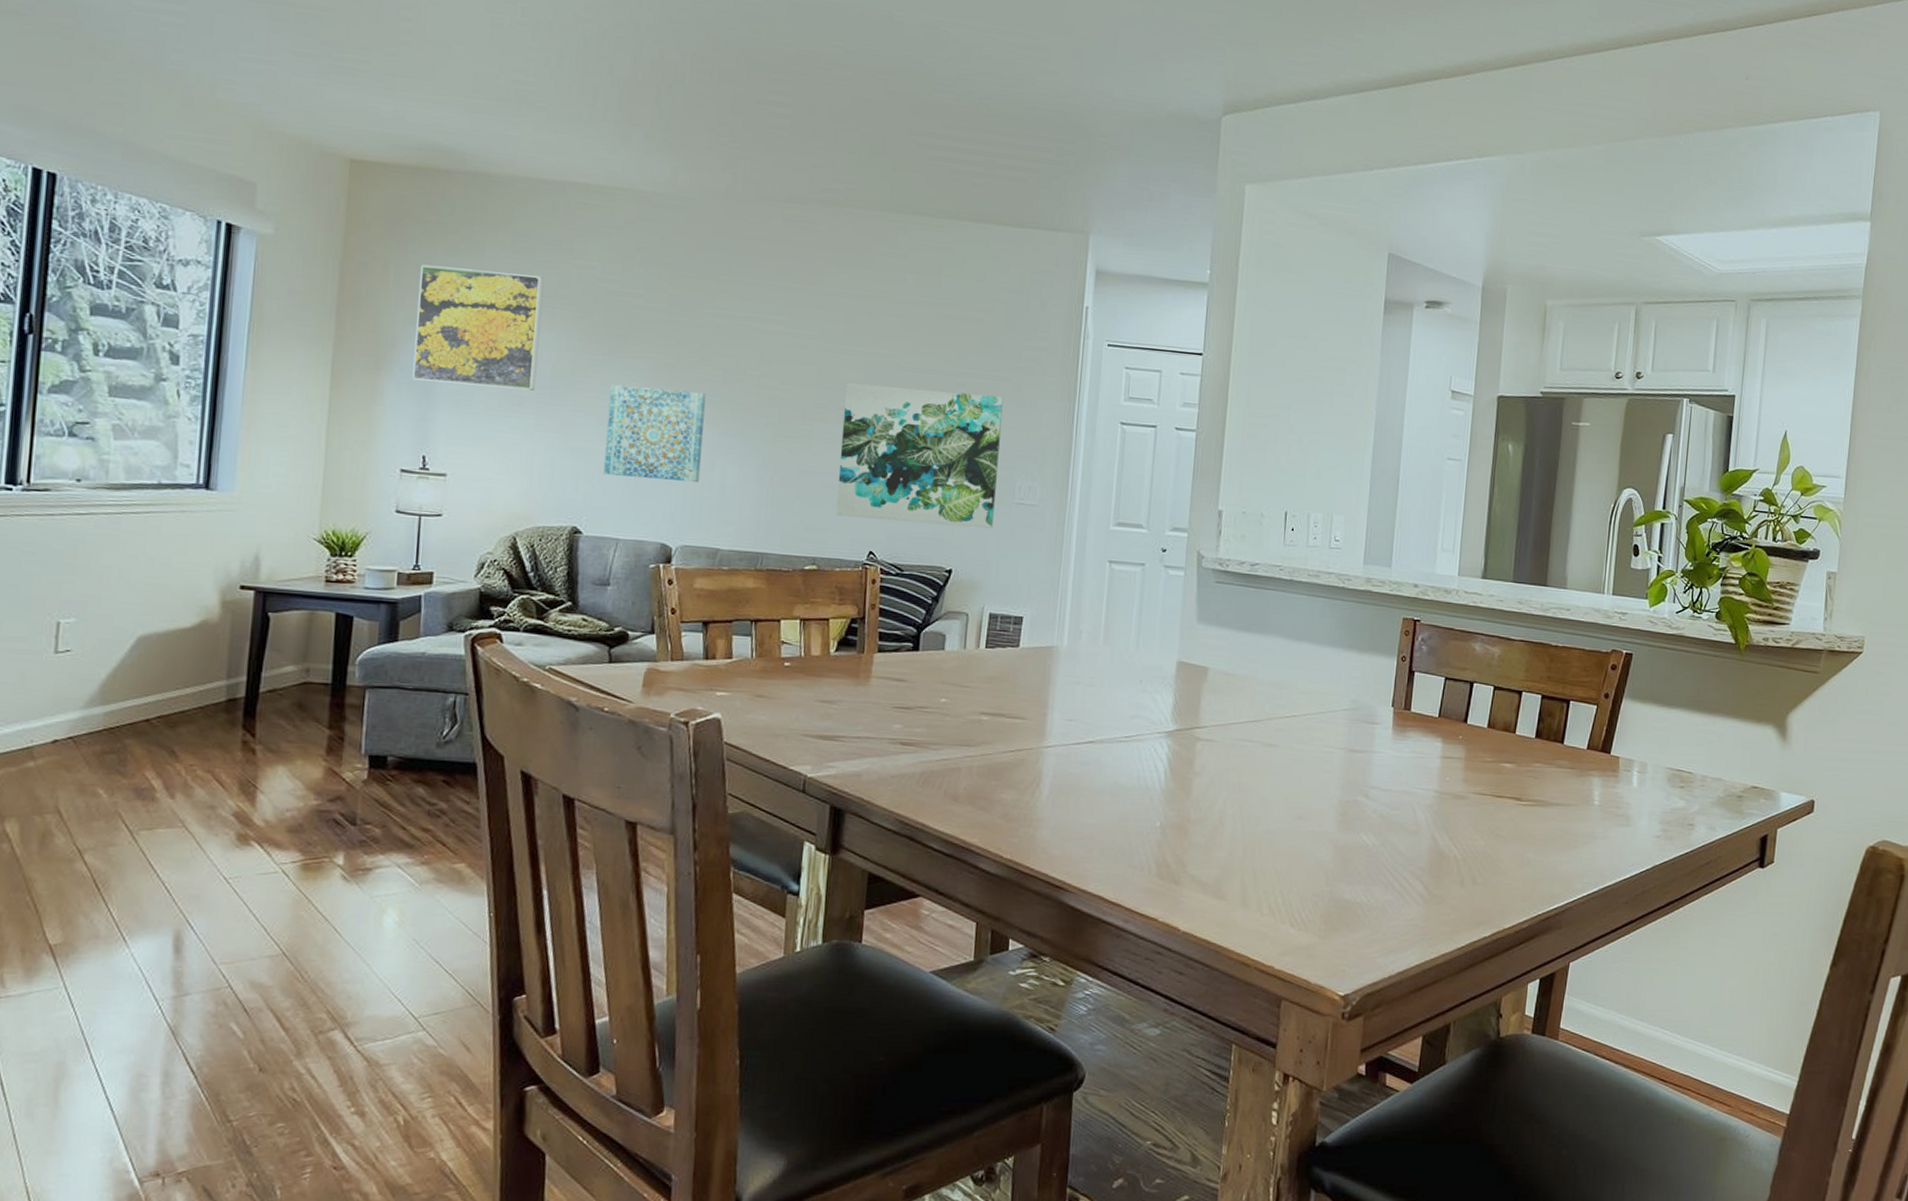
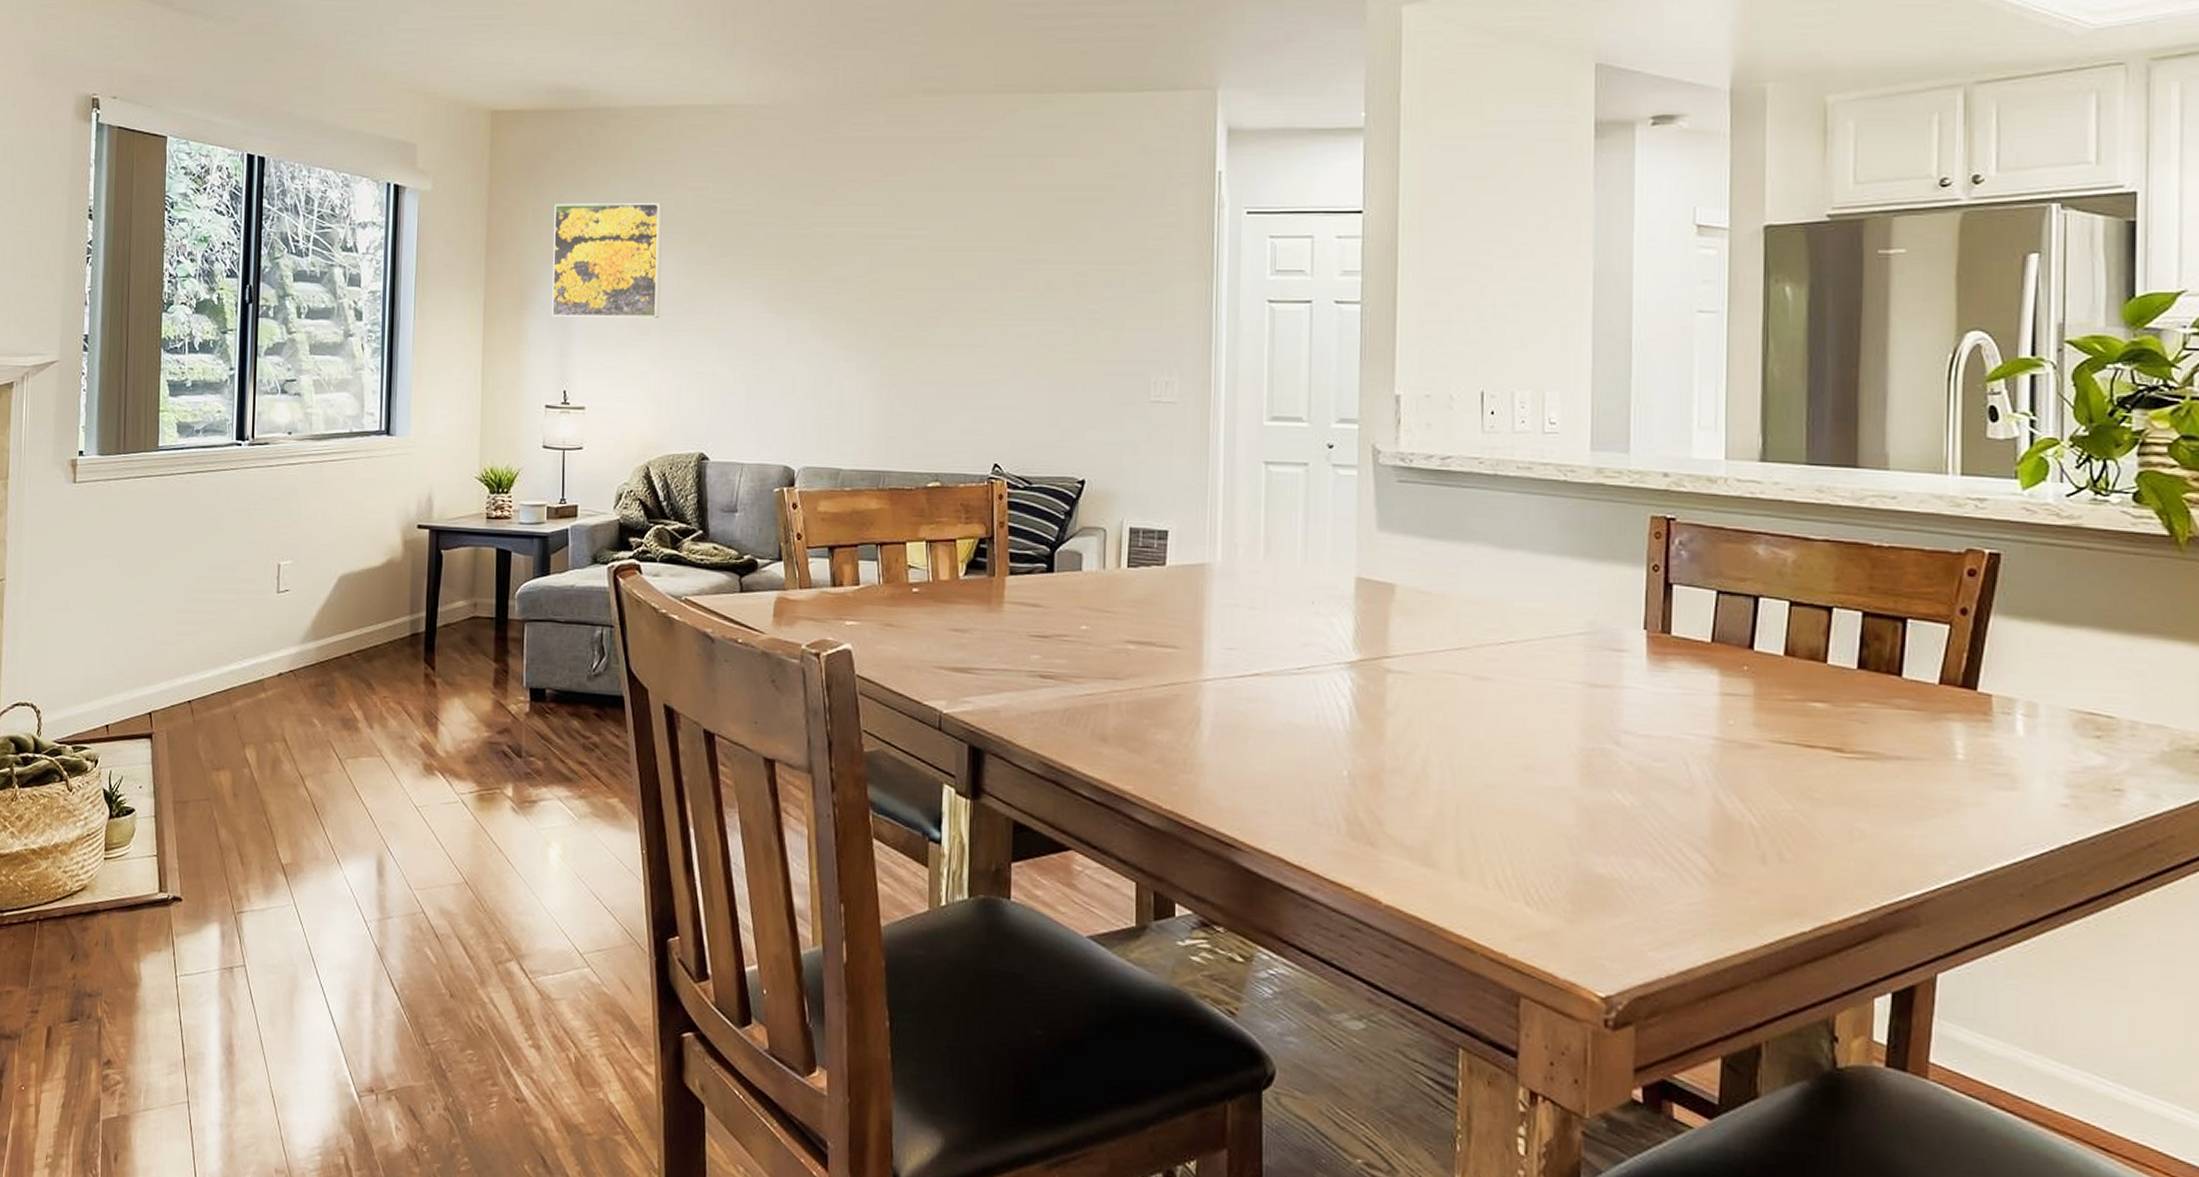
wall art: present [603,385,706,482] -> none [726,304,819,400]
wall art: present [835,382,1003,529] -> none [956,281,1130,432]

